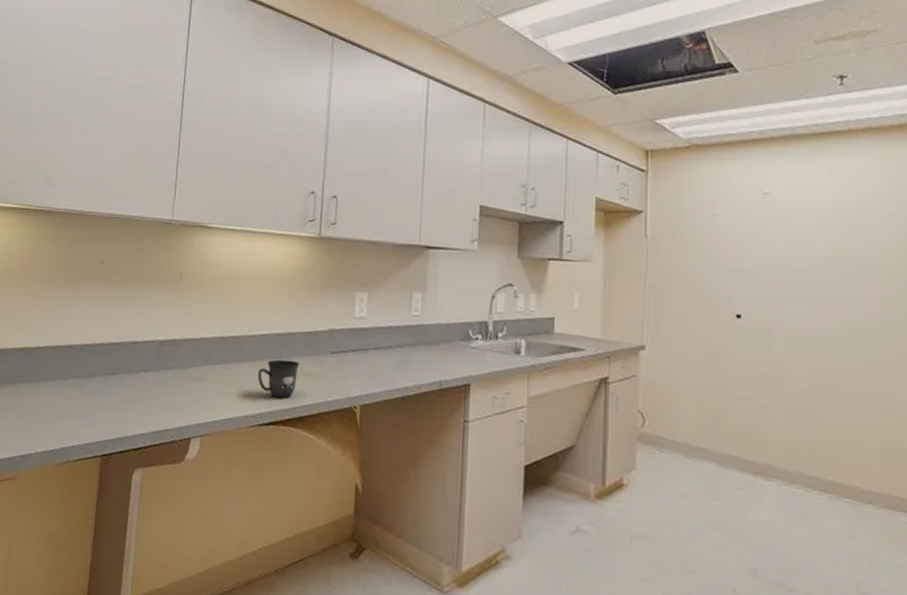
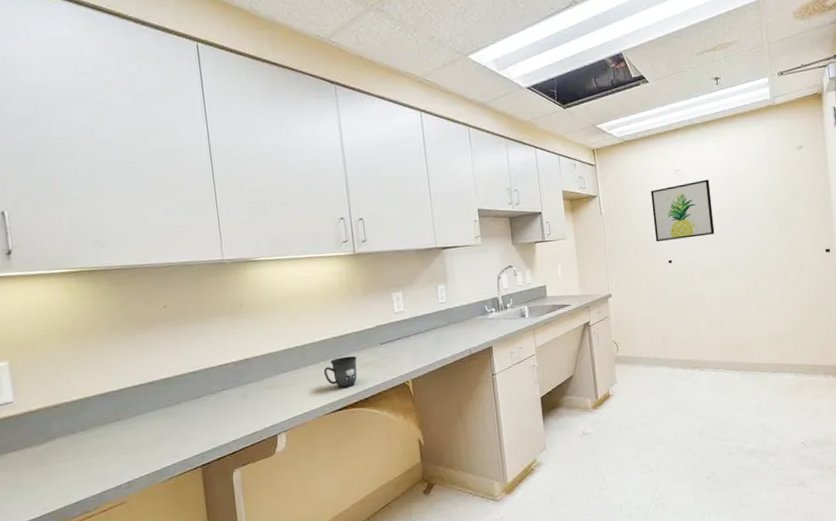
wall art: none [720,211,813,290] -> present [650,179,715,243]

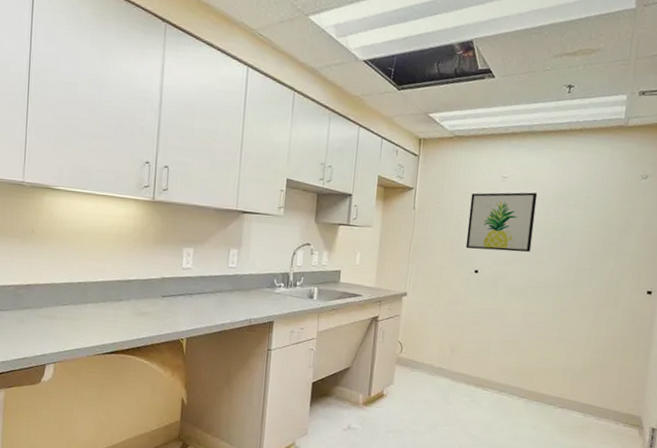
mug: present [323,356,358,388] -> none [101,301,137,333]

